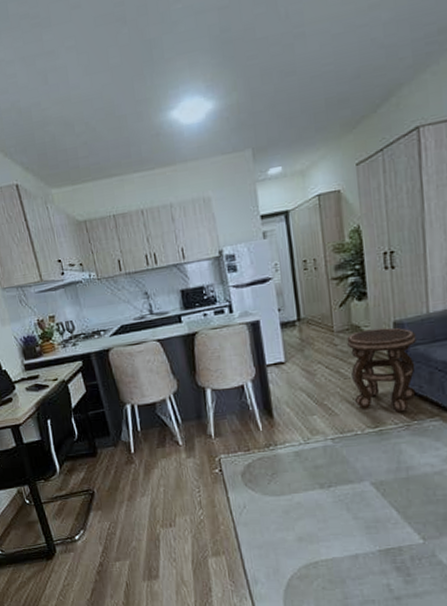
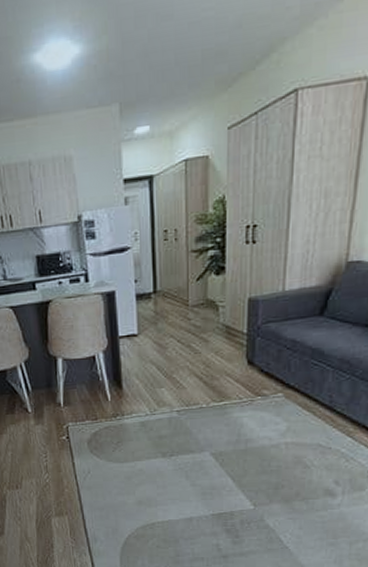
side table: present [347,327,416,413] -> none [201,304,269,388]

